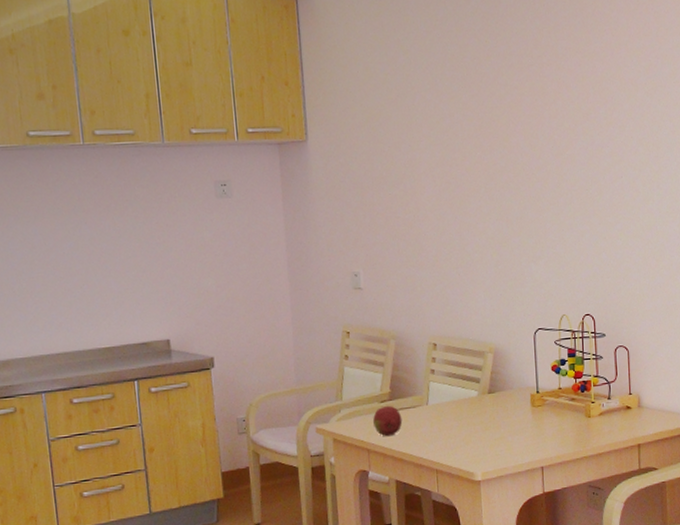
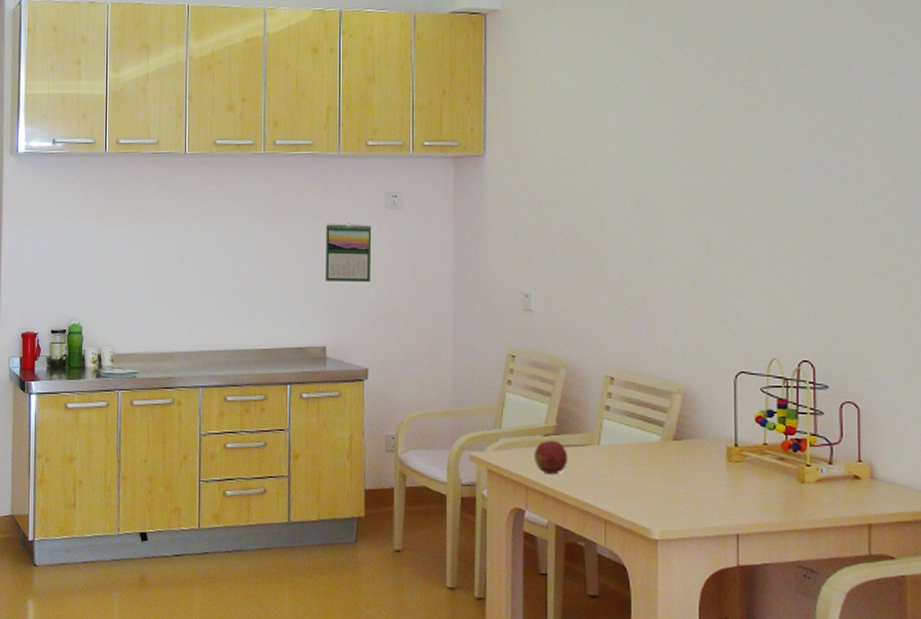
calendar: none [157,214,208,274] -> present [326,223,372,283]

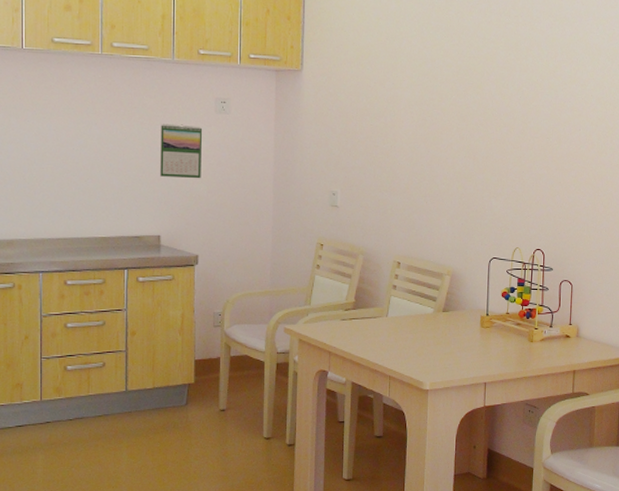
fruit: present [535,440,568,475] -> none [337,313,363,342]

